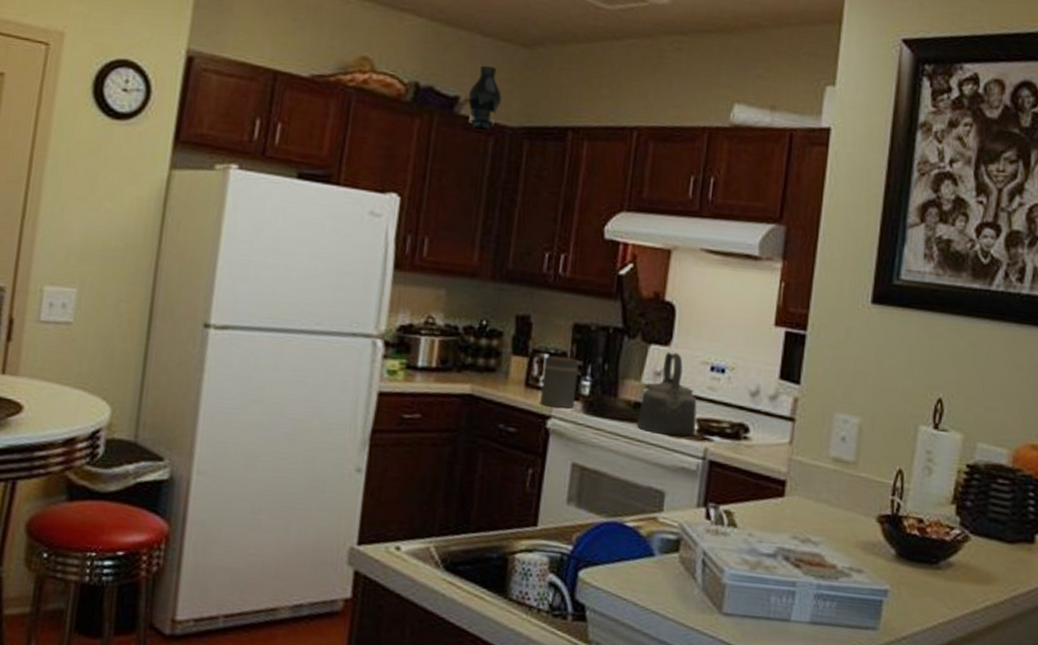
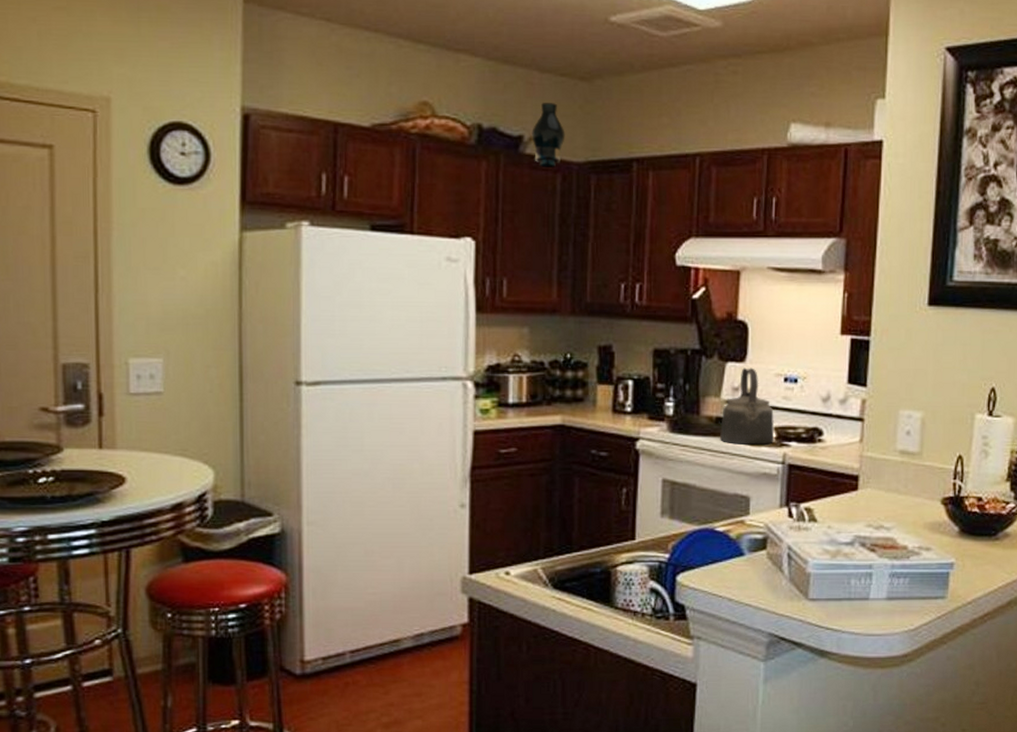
cylinder: present [539,355,580,410] -> none [627,381,662,430]

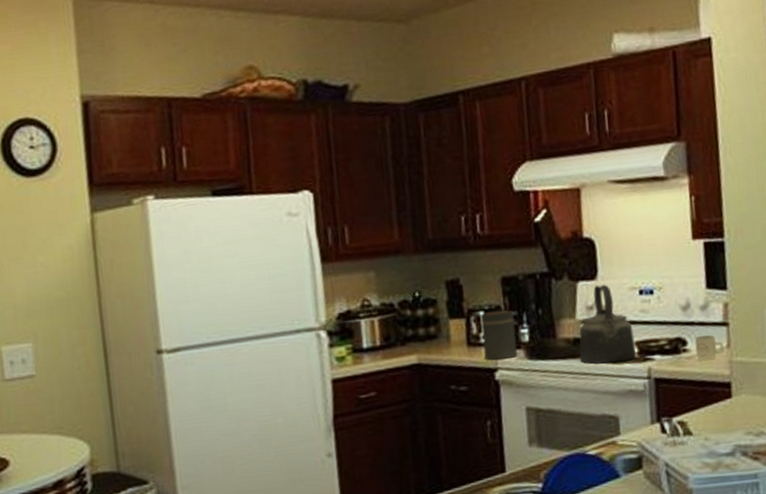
vase: present [532,103,565,167] -> none [355,49,389,113]
cylinder: none [627,381,662,430] -> present [480,309,517,360]
mug: none [830,429,856,454] -> present [695,335,724,362]

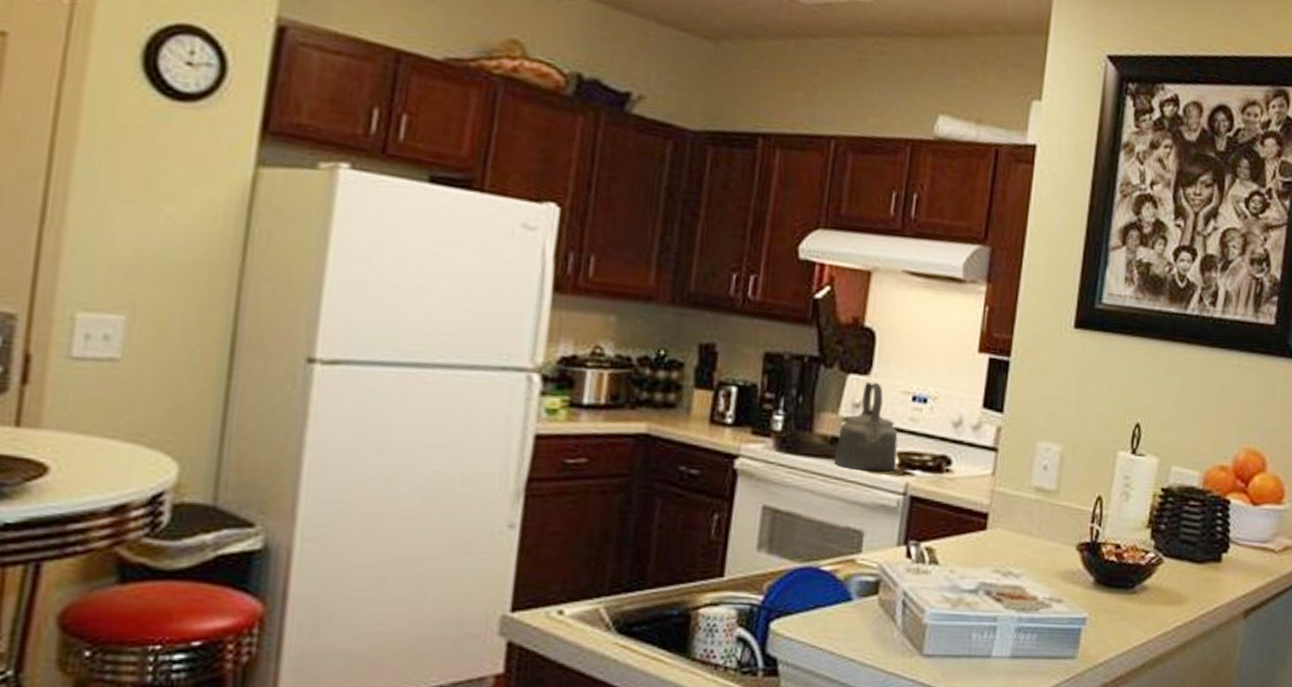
cylinder: present [480,309,517,360] -> none [725,388,772,447]
mug: present [695,335,724,362] -> none [958,458,988,488]

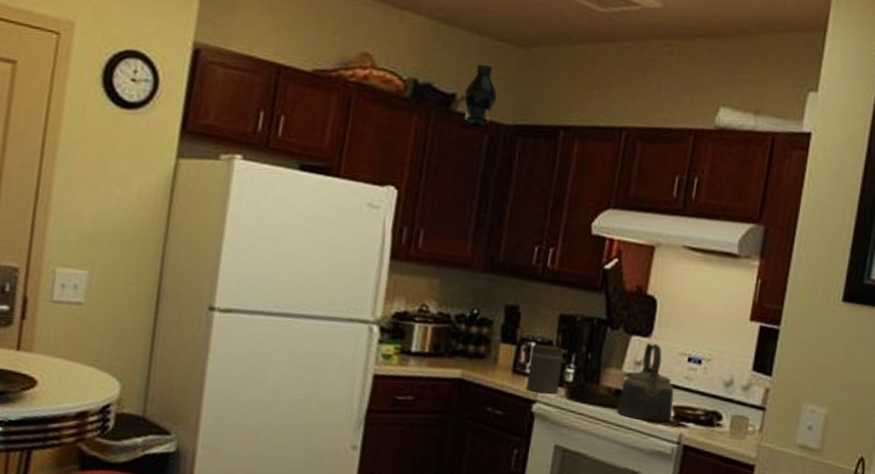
vase: none [641,58,682,133] -> present [464,64,497,127]
cylinder: none [725,388,772,447] -> present [525,344,565,395]
mug: none [958,458,988,488] -> present [728,414,756,442]

